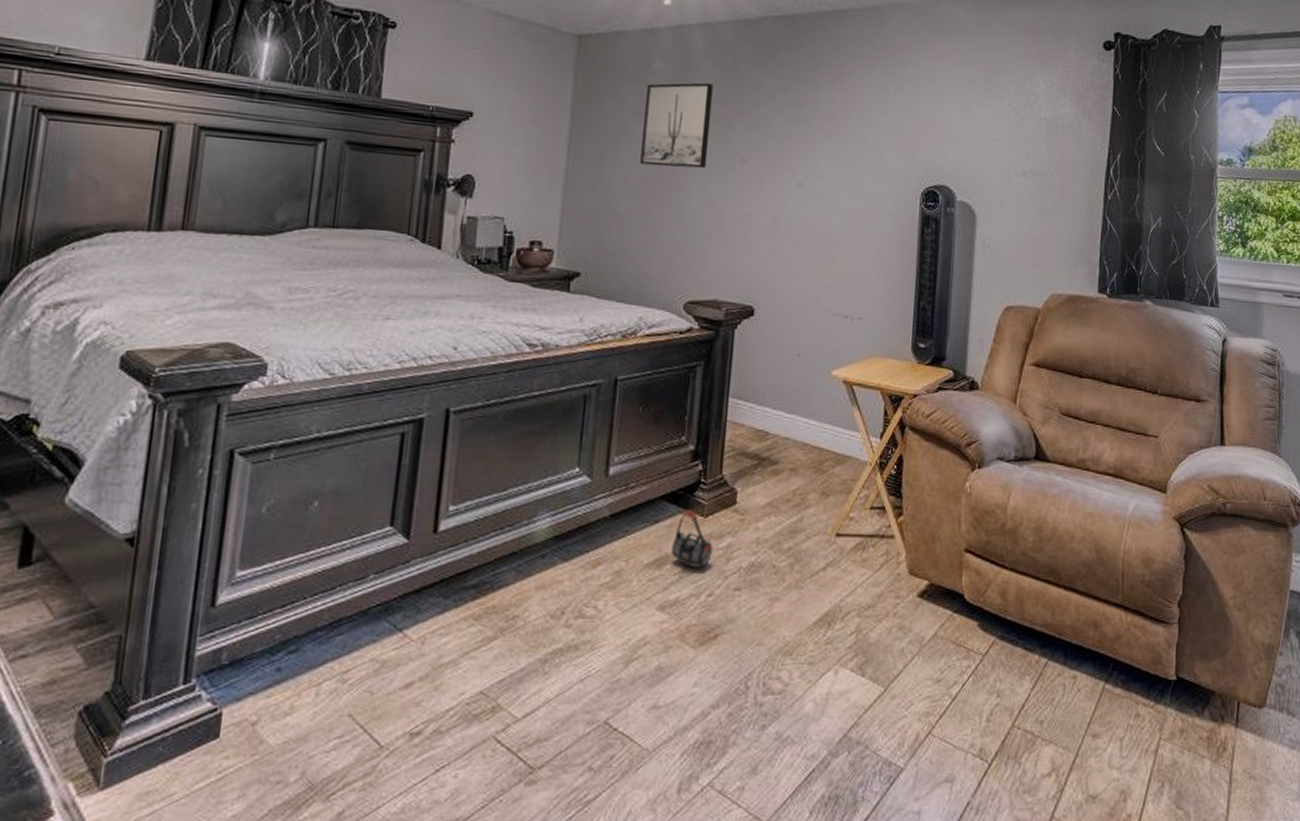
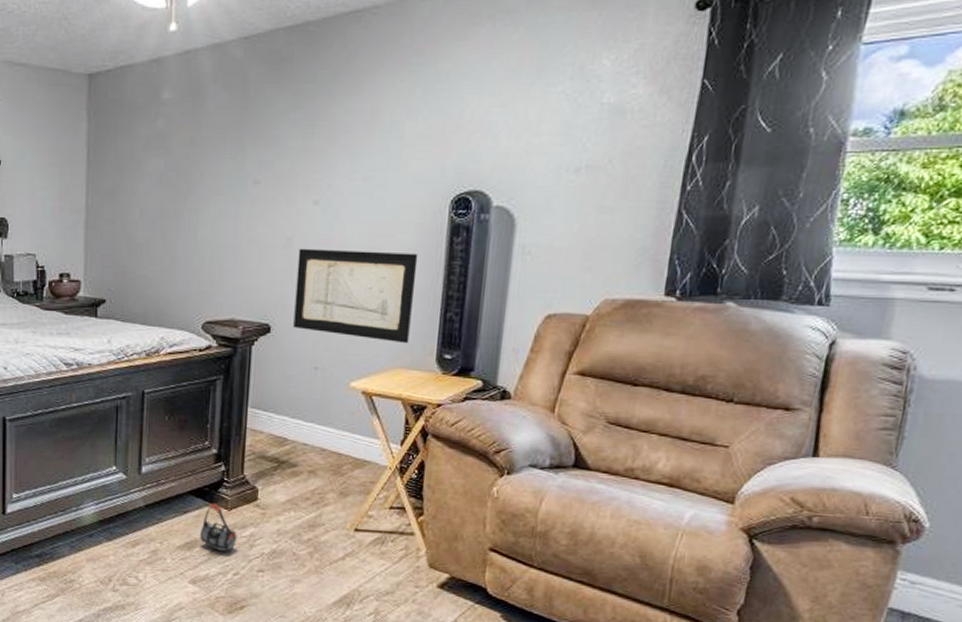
wall art: present [640,82,714,169] -> none [154,107,223,196]
wall art: none [777,229,894,331] -> present [293,248,418,344]

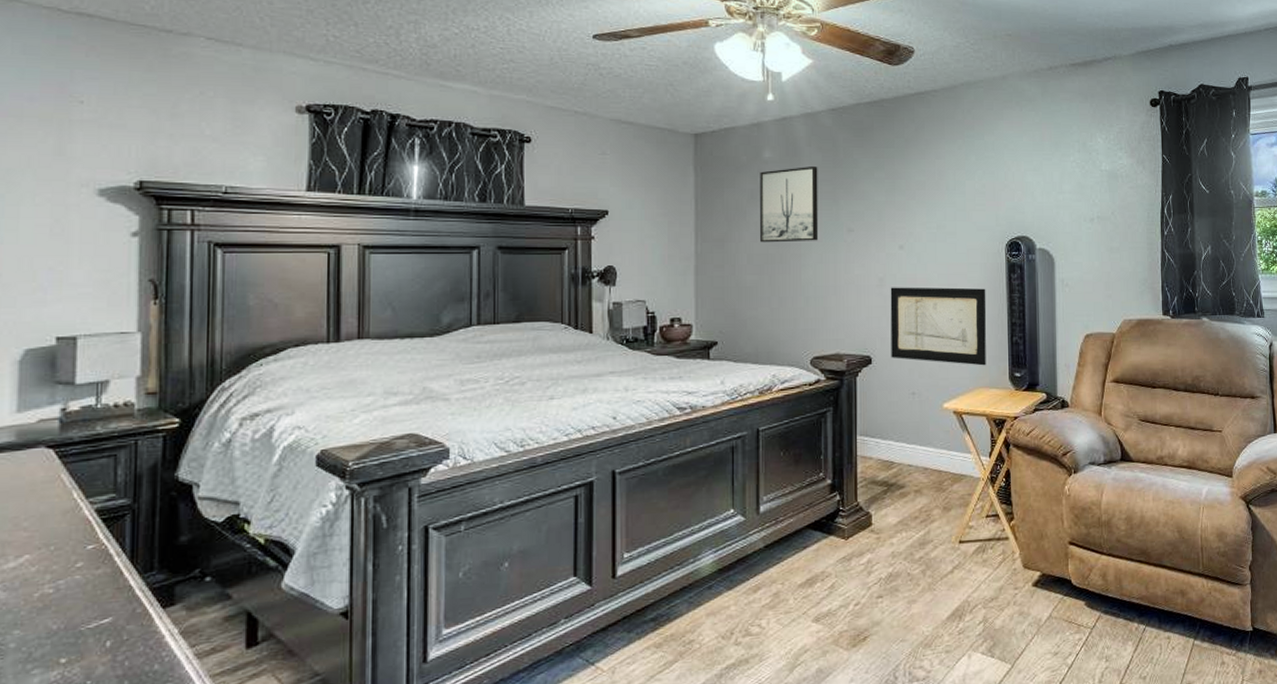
wall art: none [154,107,223,196] -> present [760,165,819,243]
bag: present [200,502,245,551] -> none [820,533,862,583]

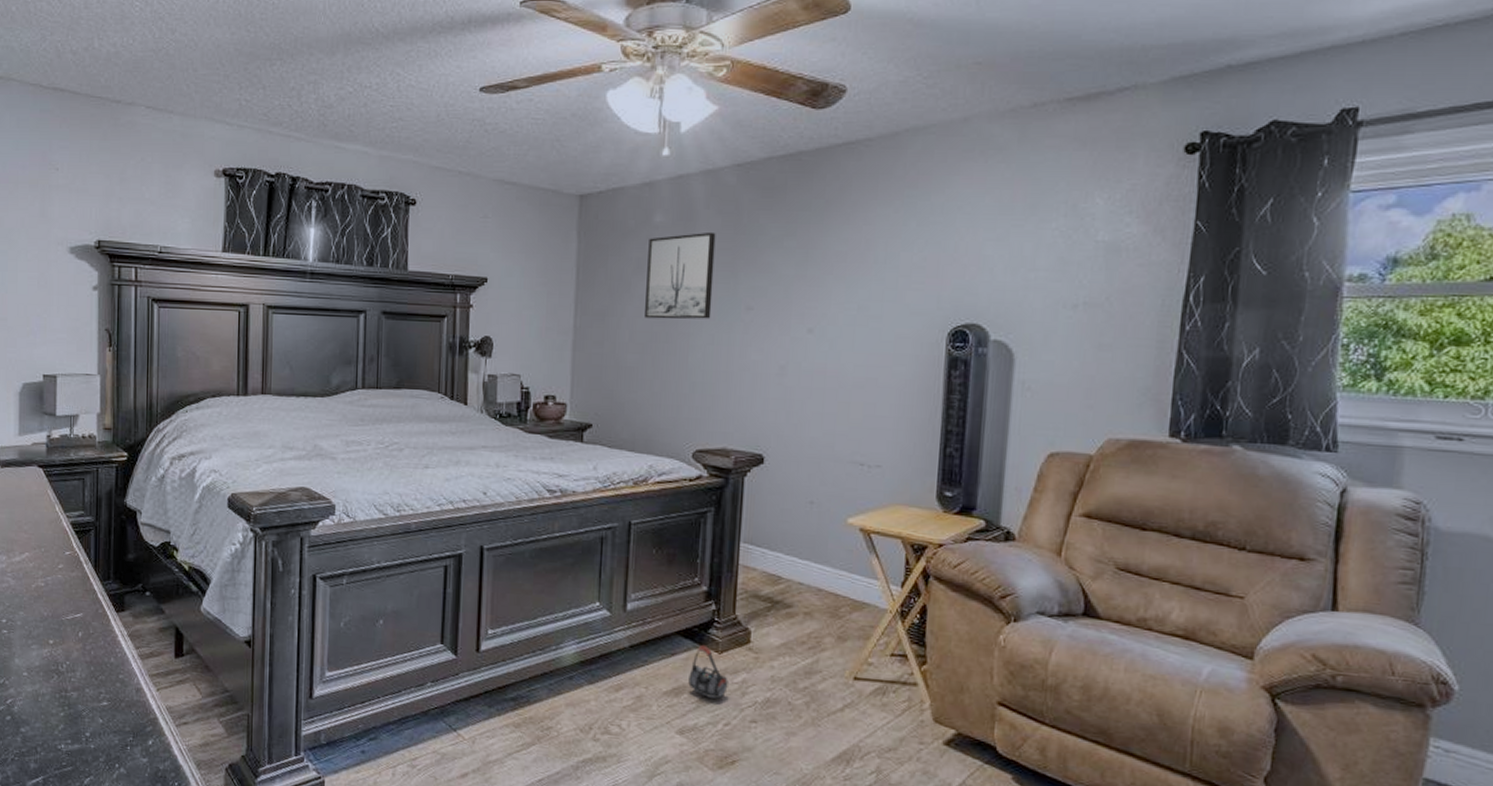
bag: none [820,533,862,583] -> present [688,644,736,699]
wall art: present [890,287,987,366] -> none [787,377,916,479]

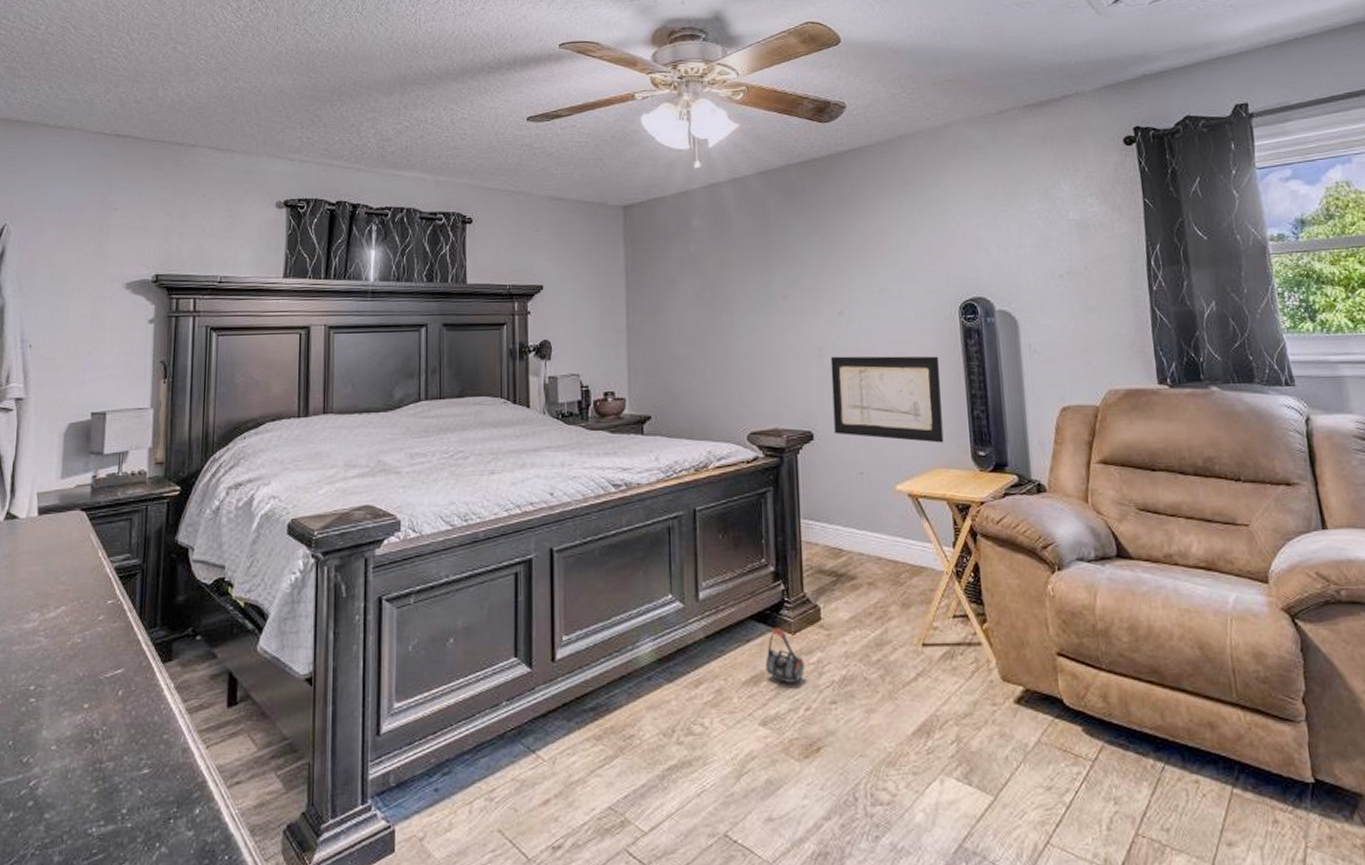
wall art: present [645,231,716,319] -> none [689,231,752,313]
wall art: none [787,377,916,479] -> present [830,356,944,443]

